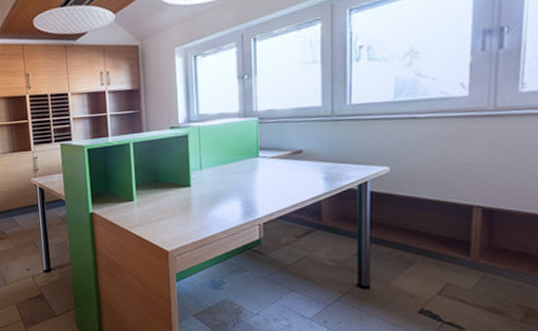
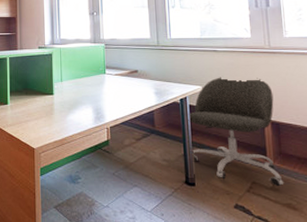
office chair: none [367,151,491,288] -> present [188,77,284,187]

